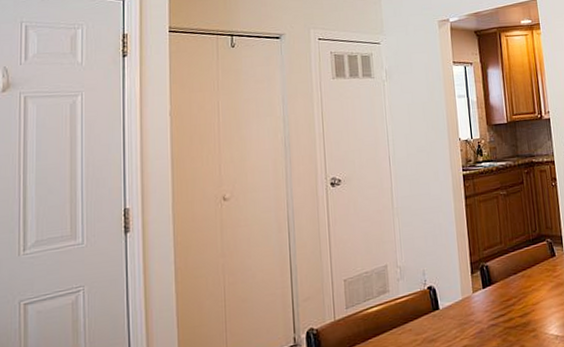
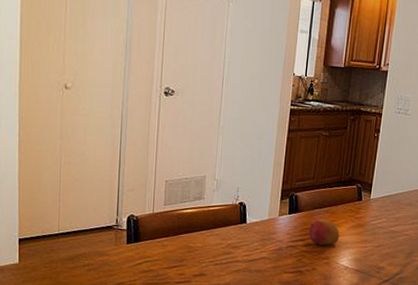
fruit: none [508,285,542,317] -> present [308,219,340,245]

